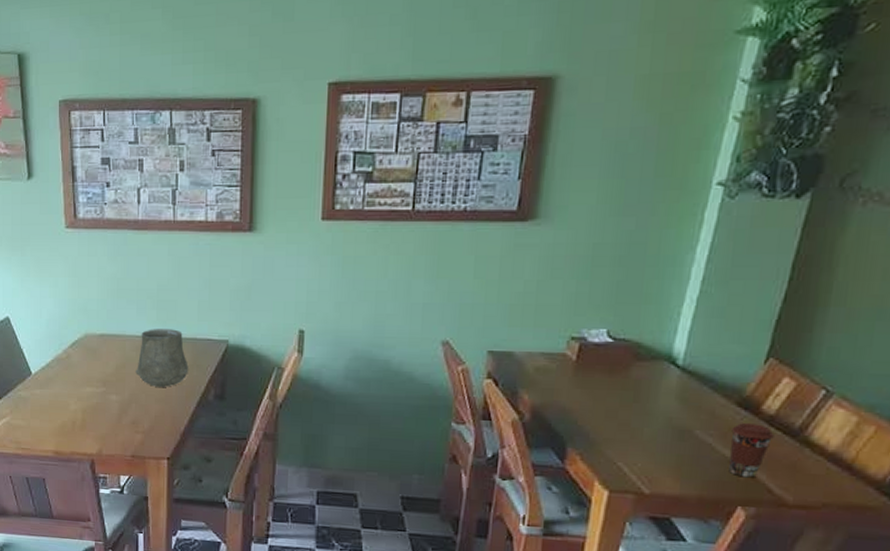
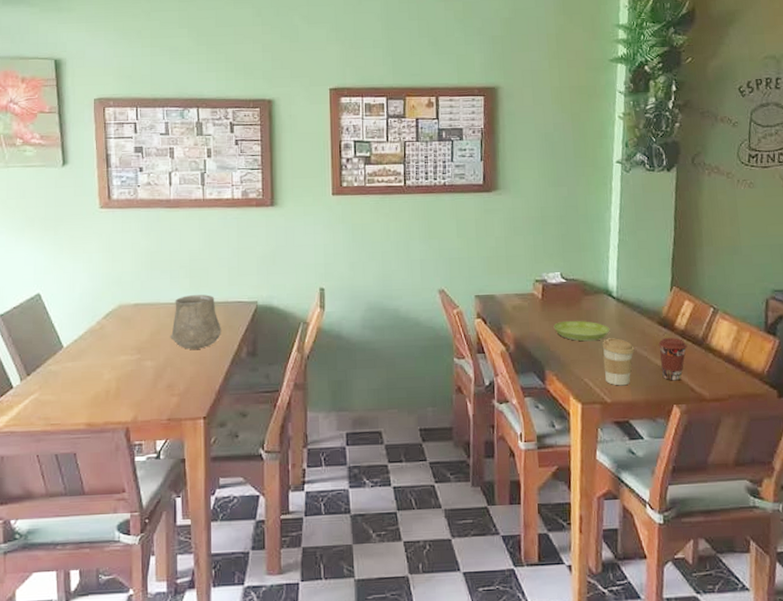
saucer: none [586,390,665,419] -> present [553,320,610,342]
coffee cup: none [647,416,696,476] -> present [602,338,635,386]

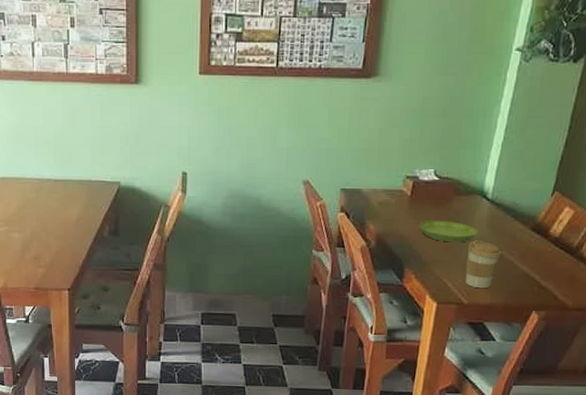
ceramic cup: present [170,294,221,350] -> none [36,172,85,225]
coffee cup: present [658,338,687,381] -> none [526,244,559,288]

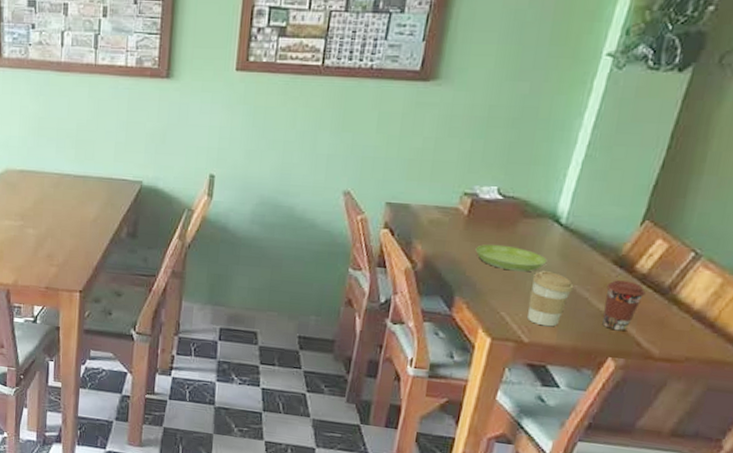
coffee cup: none [526,244,559,288] -> present [602,280,646,332]

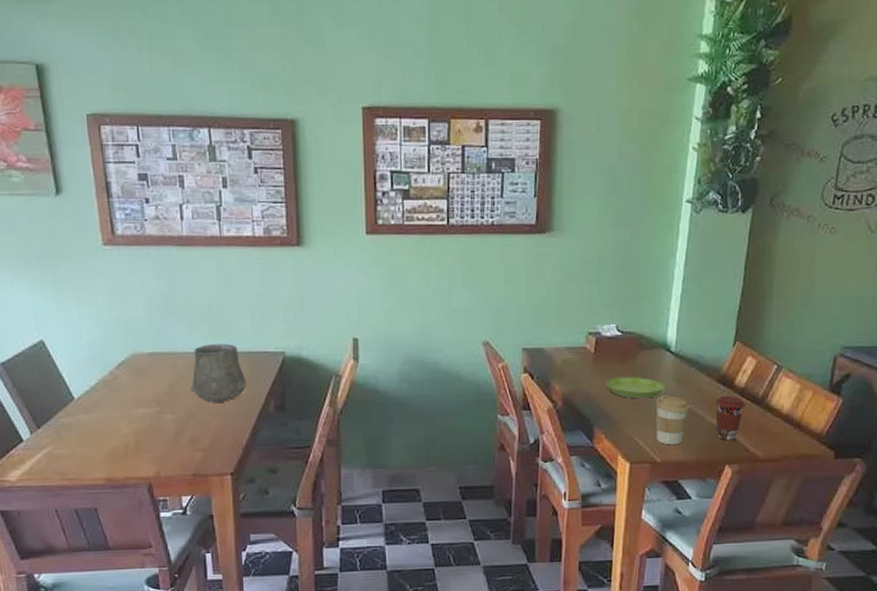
ceramic cup: none [52,167,104,223] -> present [190,344,247,403]

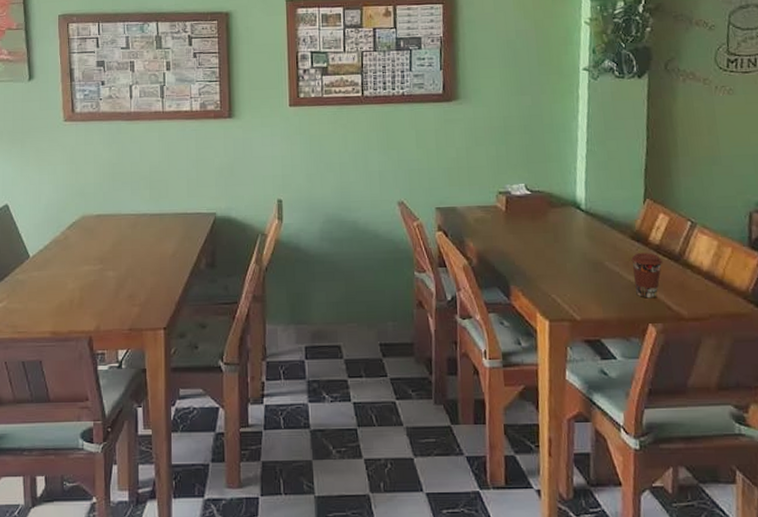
ceramic cup: present [190,344,247,403] -> none [131,206,181,260]
saucer: present [605,376,665,399] -> none [518,233,579,256]
coffee cup: present [655,395,690,445] -> none [570,252,606,303]

